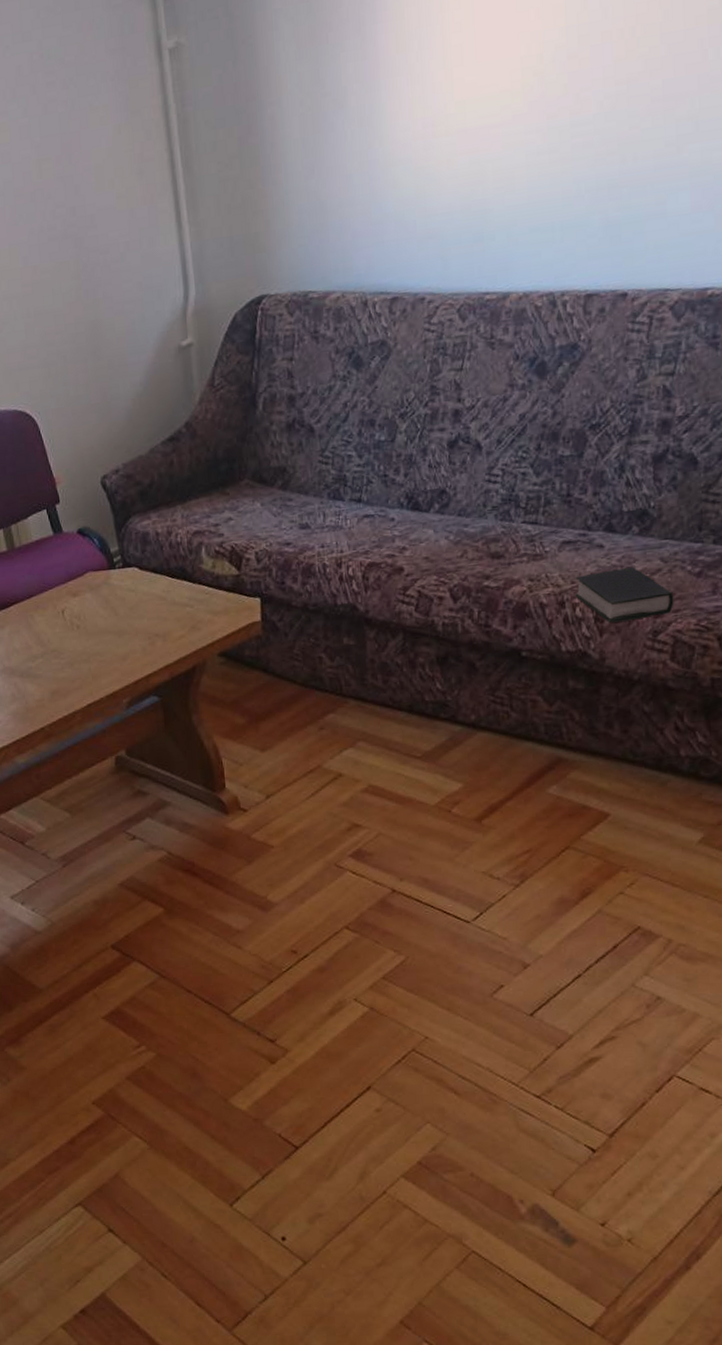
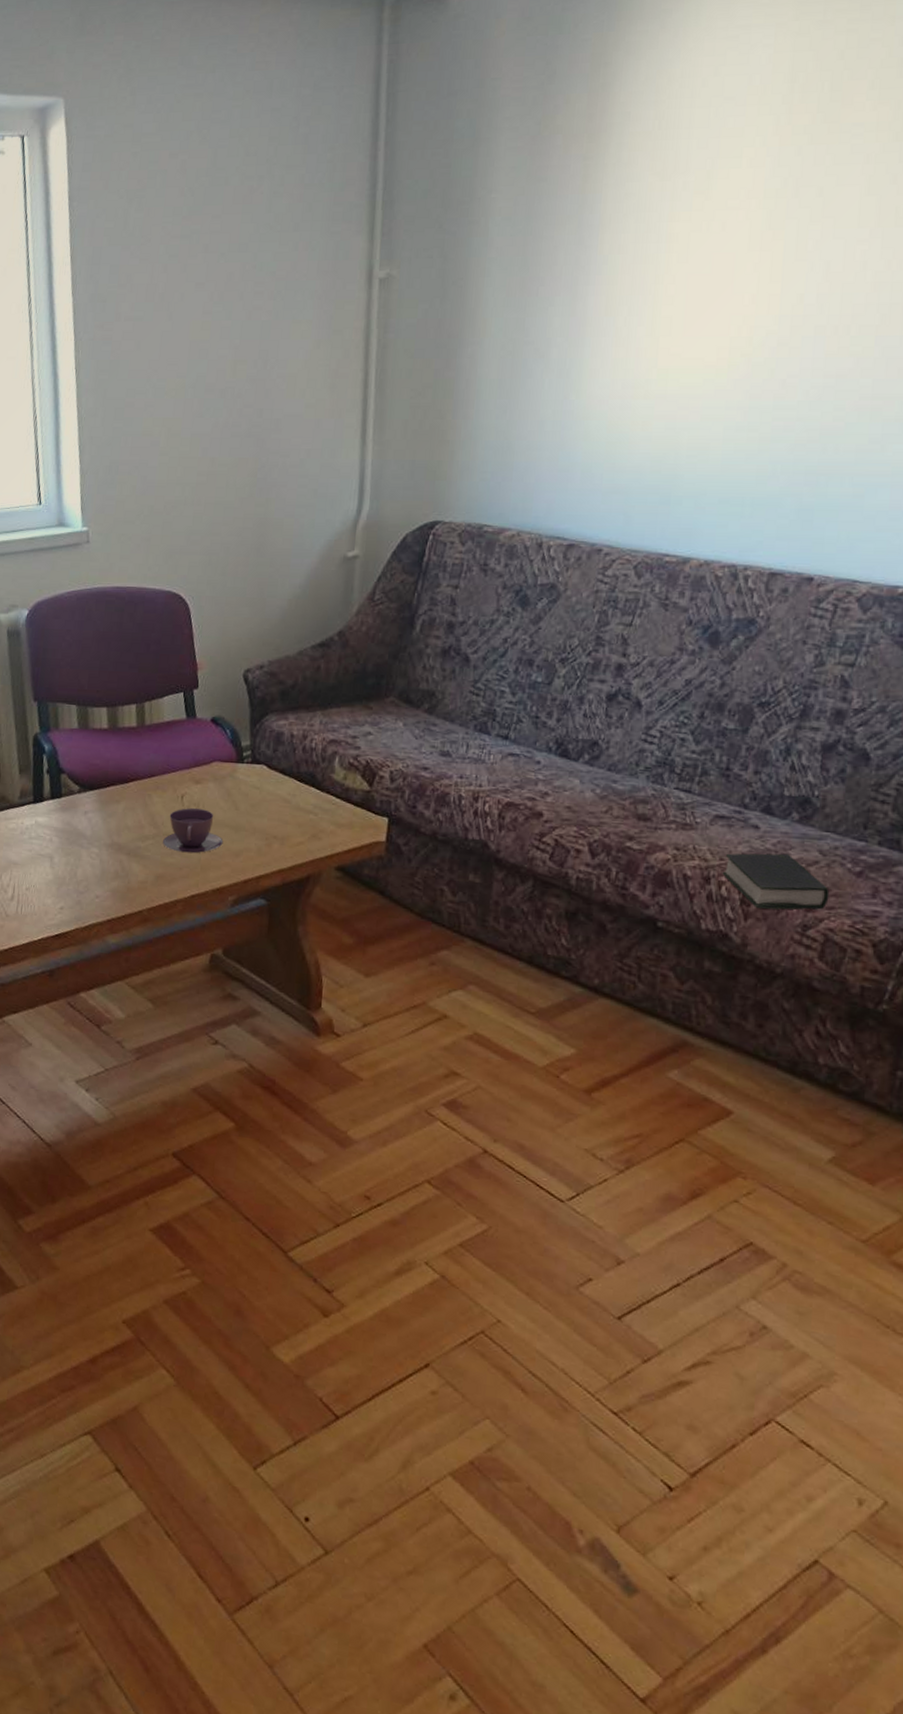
teacup: none [52,620,109,666] -> present [163,808,224,854]

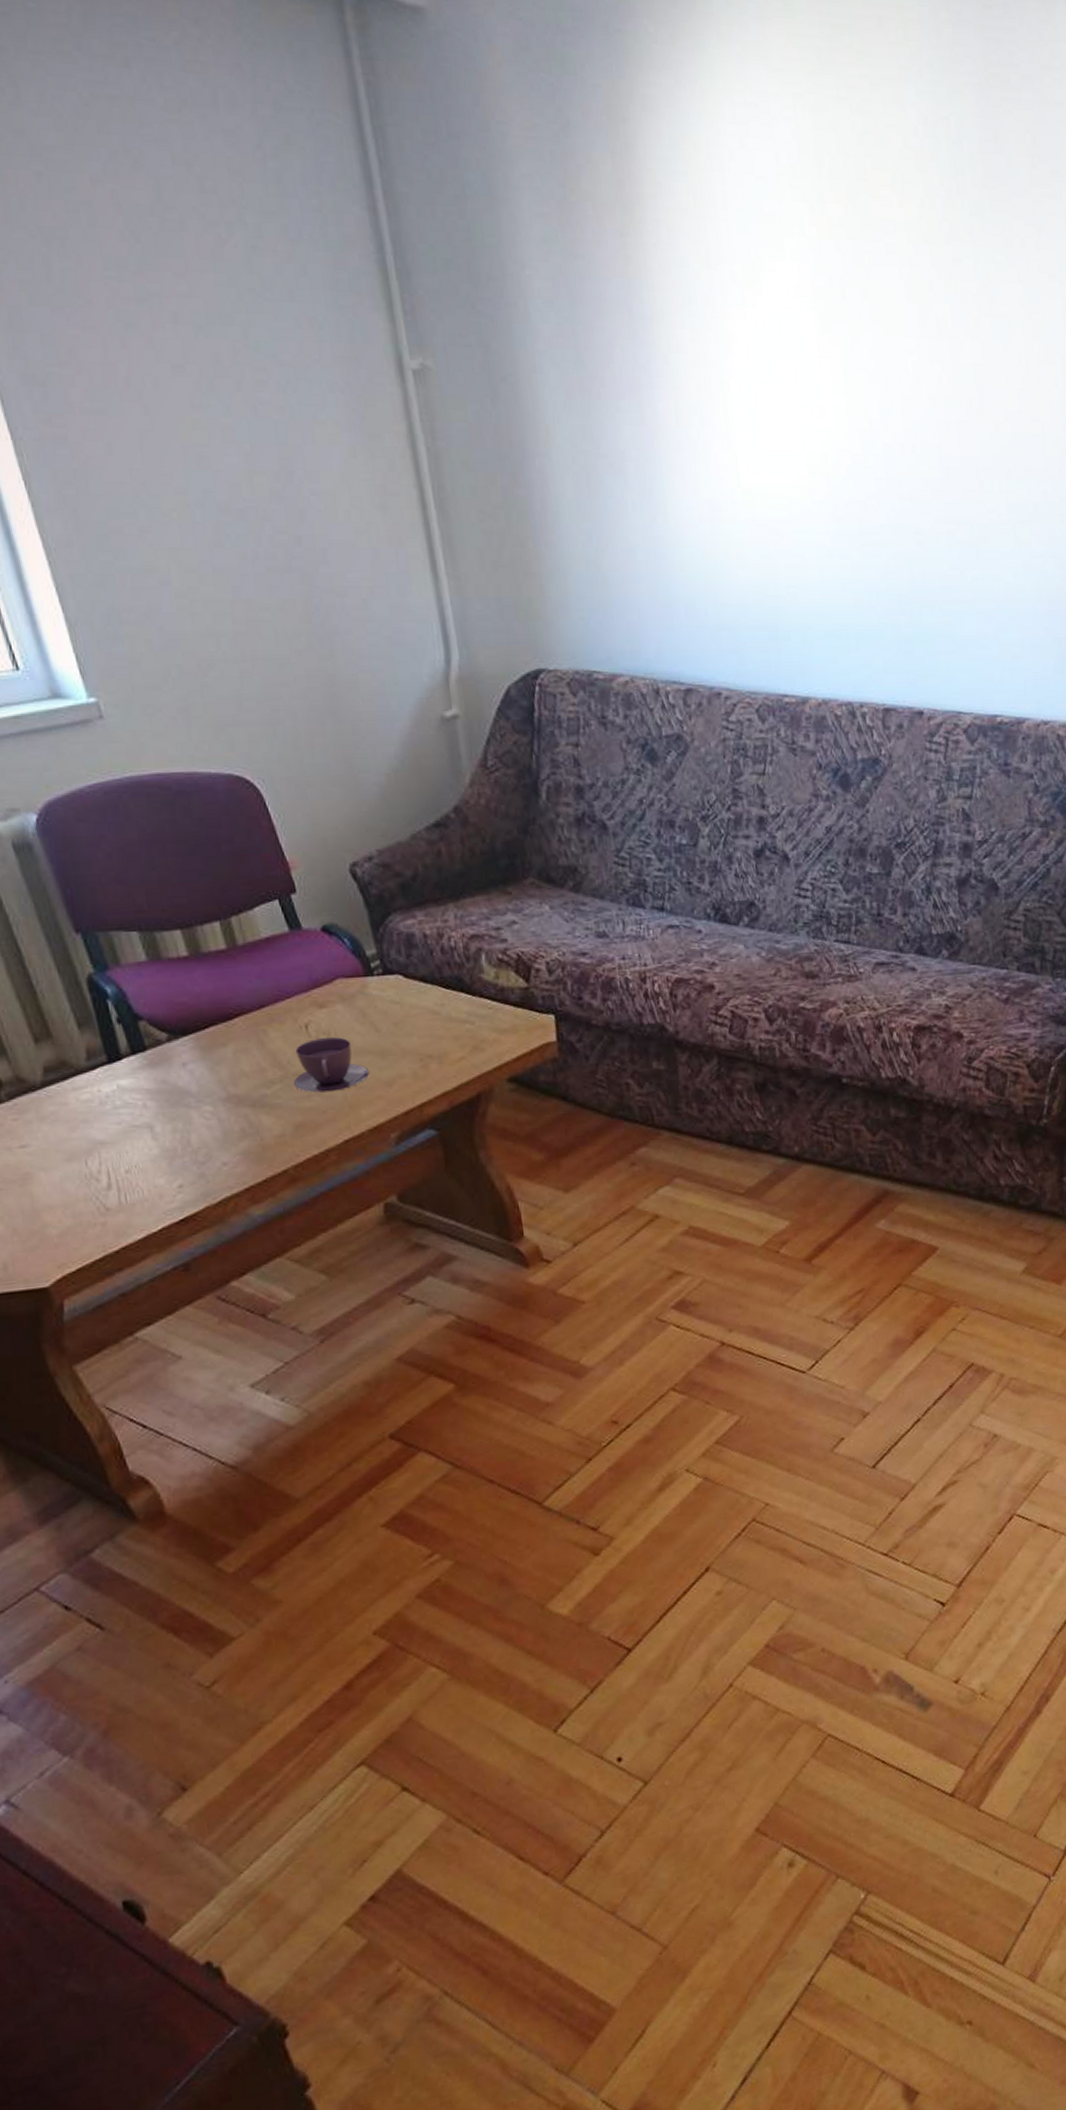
book: present [722,853,830,910] -> none [891,991,986,1050]

